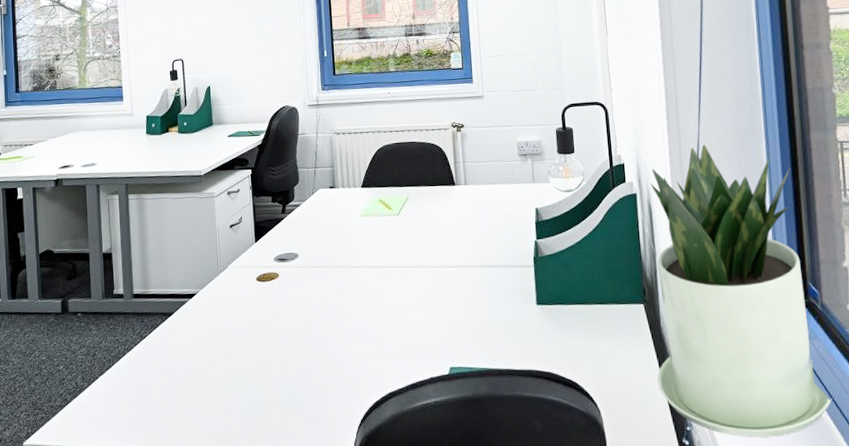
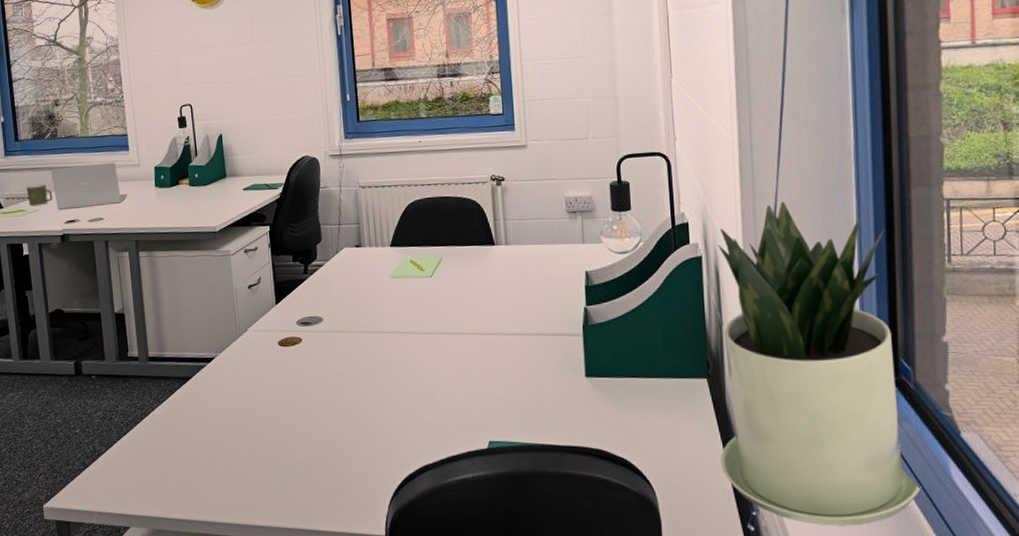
mug: none [24,132,49,153] -> present [26,184,53,207]
laptop: none [47,112,120,156] -> present [50,162,128,210]

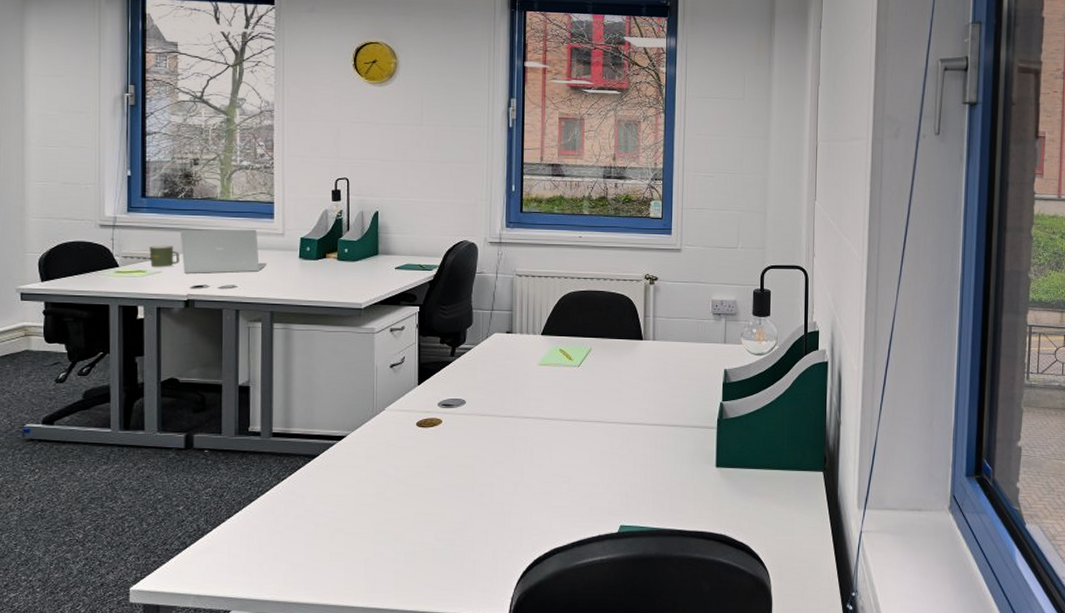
planter: present [718,201,922,526] -> none [829,317,992,605]

